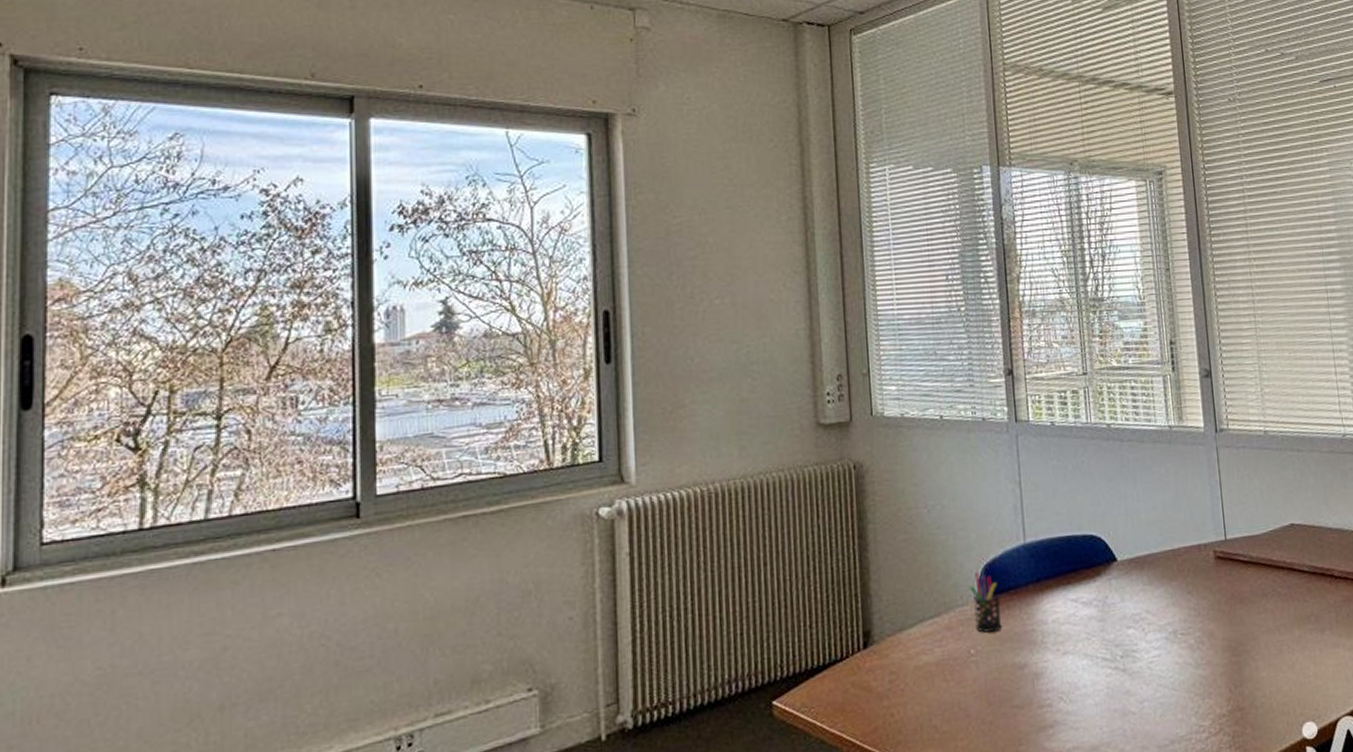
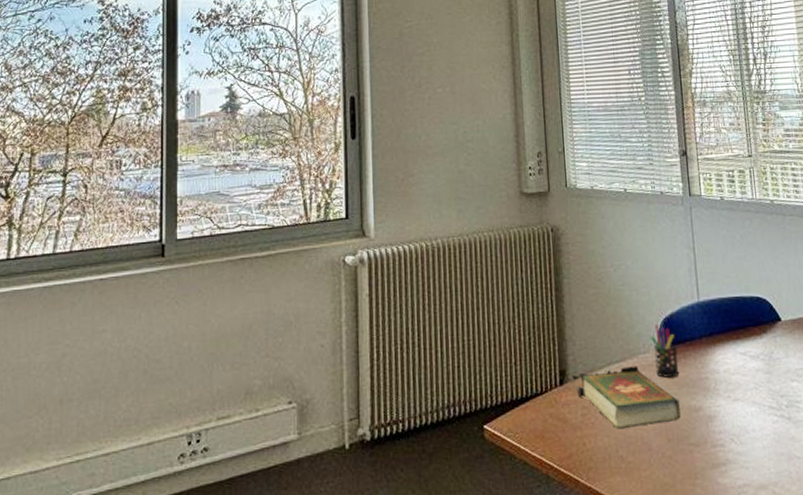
book: none [877,621,1003,694] -> present [571,366,681,428]

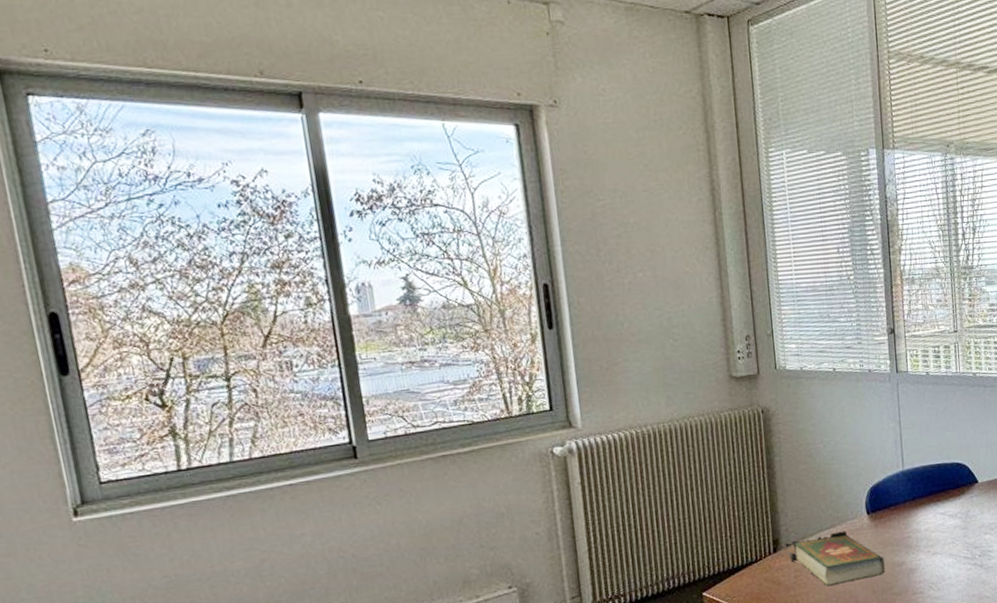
pen holder: present [651,323,680,378] -> none [858,492,885,540]

